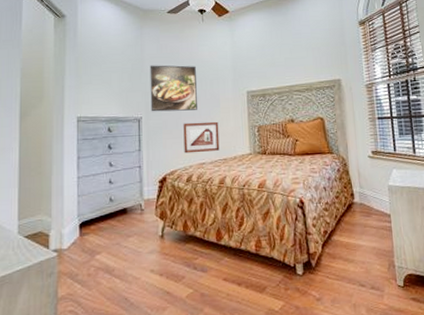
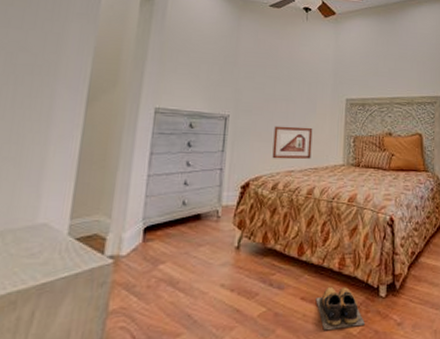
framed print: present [150,65,197,112] -> none [240,60,294,113]
shoes: none [237,267,285,308] -> present [316,287,365,331]

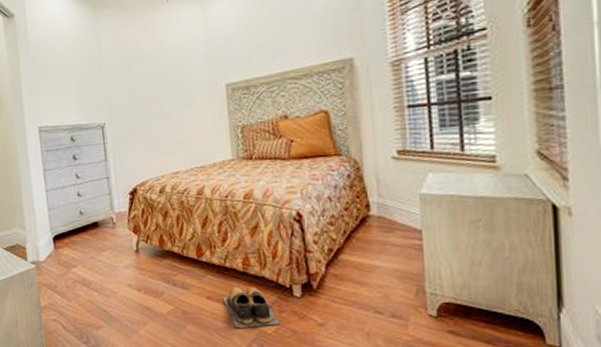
picture frame: present [272,126,313,160] -> none [151,123,196,162]

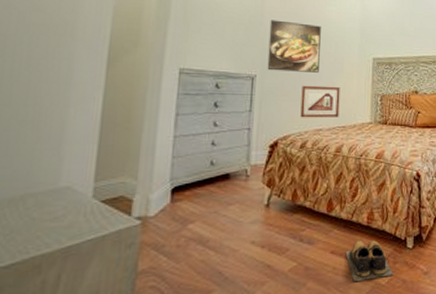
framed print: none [109,58,167,117] -> present [267,19,321,73]
picture frame: none [151,123,196,162] -> present [300,85,340,118]

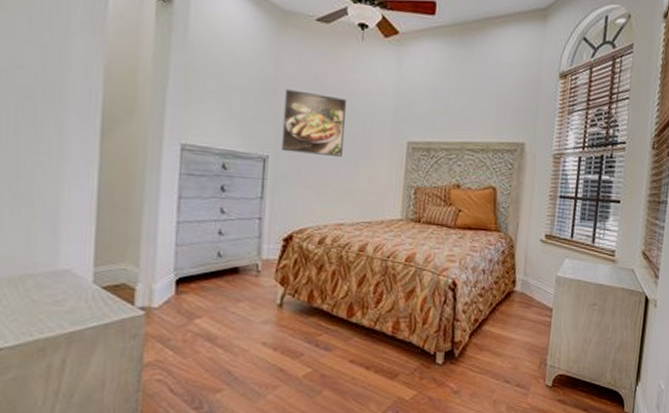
picture frame: present [300,85,340,118] -> none [319,170,367,211]
shoes: present [345,240,393,282] -> none [366,351,418,395]

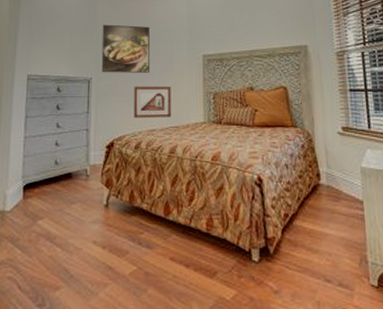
picture frame: none [319,170,367,211] -> present [134,86,172,119]

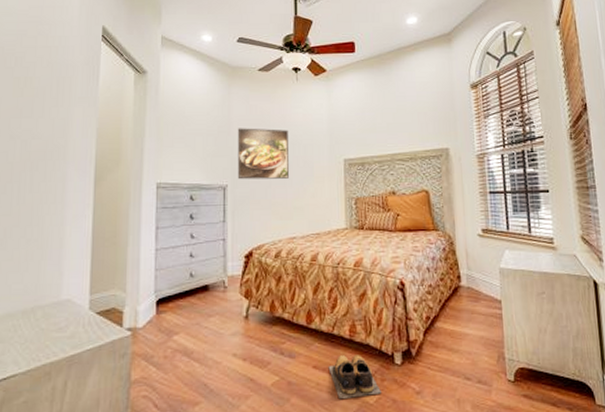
picture frame: present [134,86,172,119] -> none [273,191,312,226]
shoes: none [185,249,238,294] -> present [328,355,381,400]

